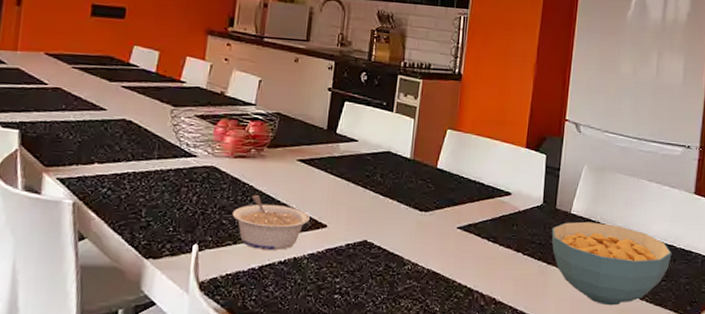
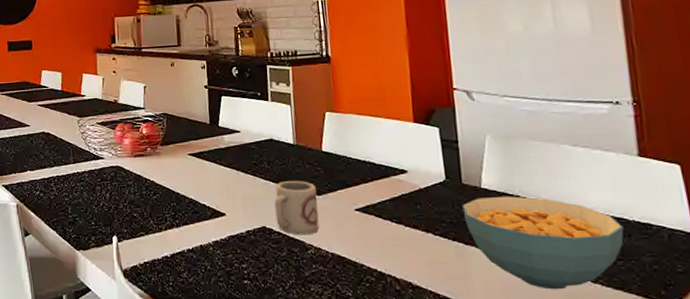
legume: present [232,194,311,250] -> none [140,188,209,239]
cup: none [379,195,425,251] -> present [274,181,320,235]

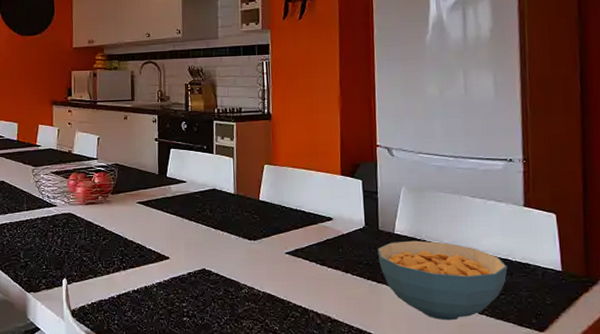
cup: present [274,181,320,235] -> none [214,227,253,276]

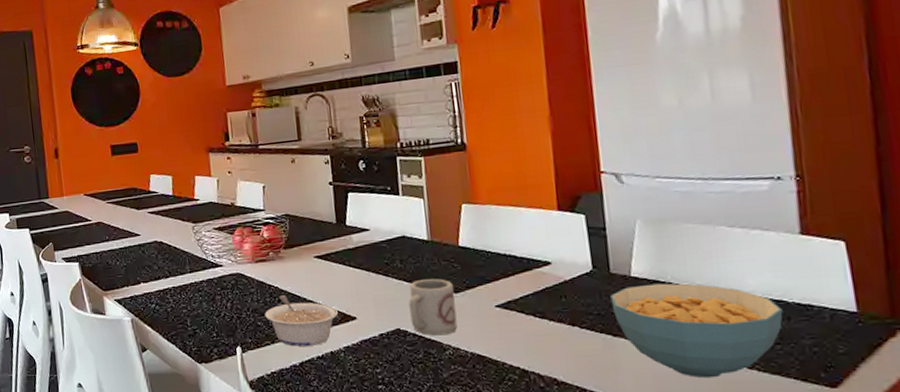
legume: none [90,234,155,281] -> present [264,294,339,347]
cup: none [214,227,253,276] -> present [408,279,458,336]

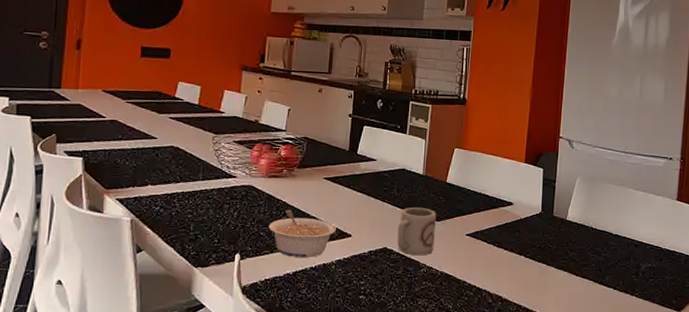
cereal bowl: present [610,283,783,379] -> none [550,227,658,301]

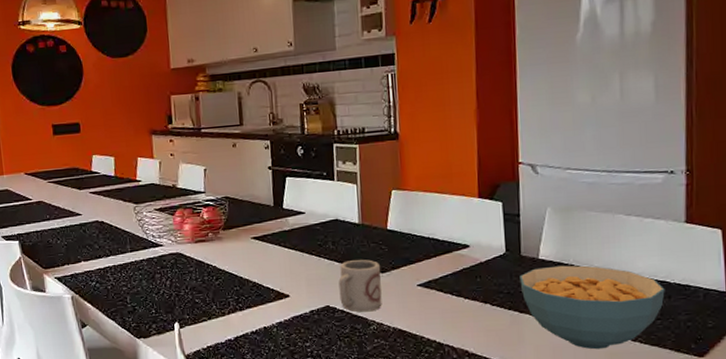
legume: present [268,209,337,257] -> none [202,273,273,322]
cereal bowl: none [550,227,658,301] -> present [519,265,665,350]

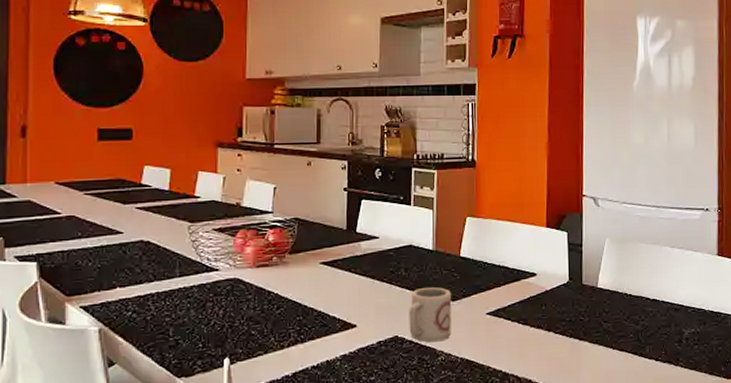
cereal bowl: present [519,265,665,350] -> none [580,293,701,375]

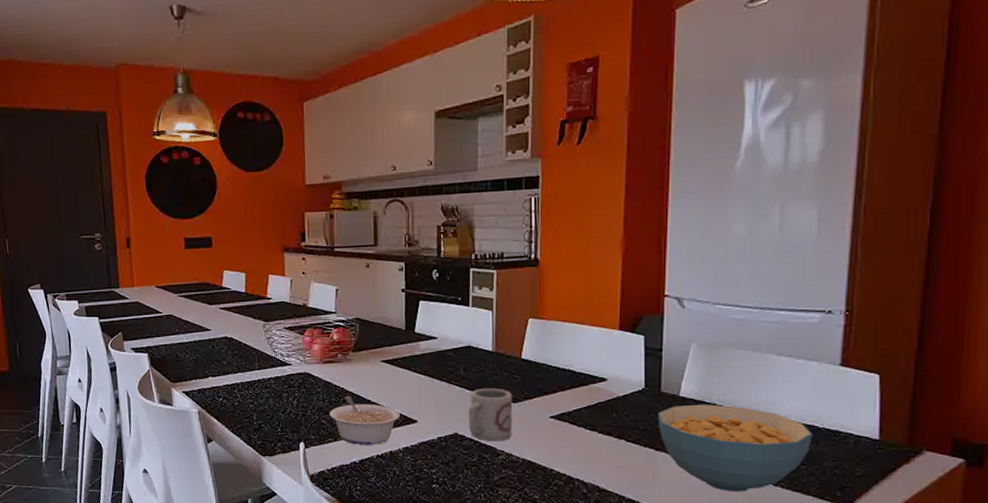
legume: none [260,301,339,356] -> present [329,395,401,445]
cereal bowl: none [580,293,701,375] -> present [658,404,813,492]

